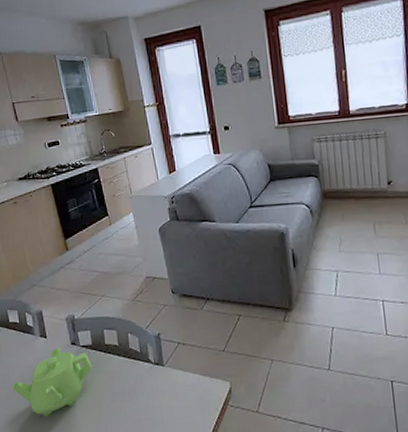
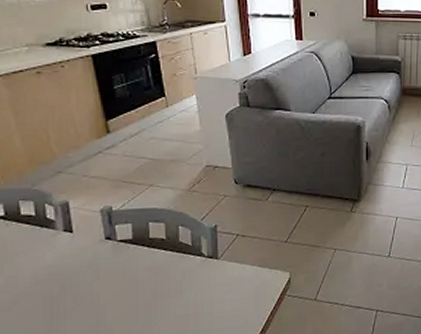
teapot: present [12,348,92,418] -> none [20,243,130,322]

